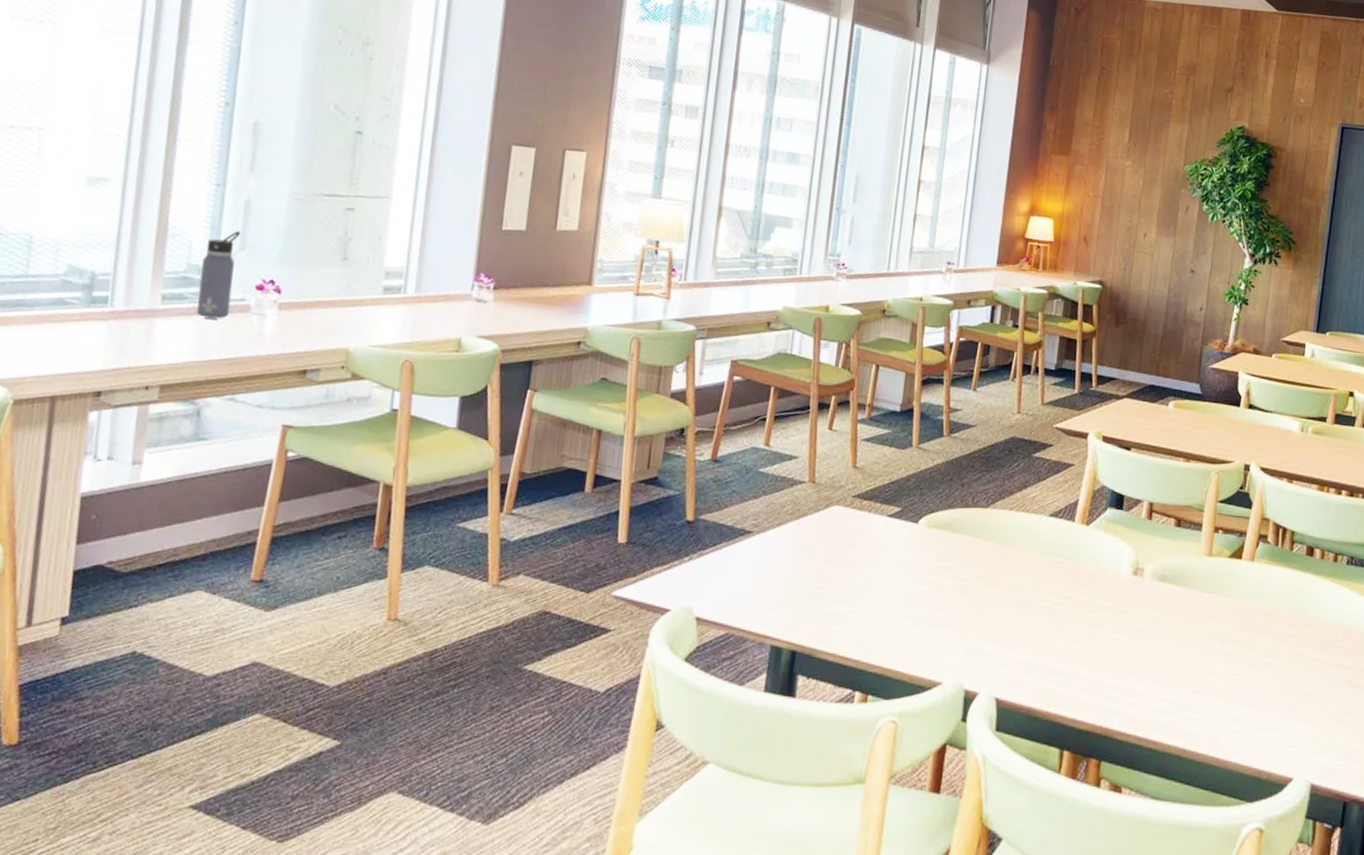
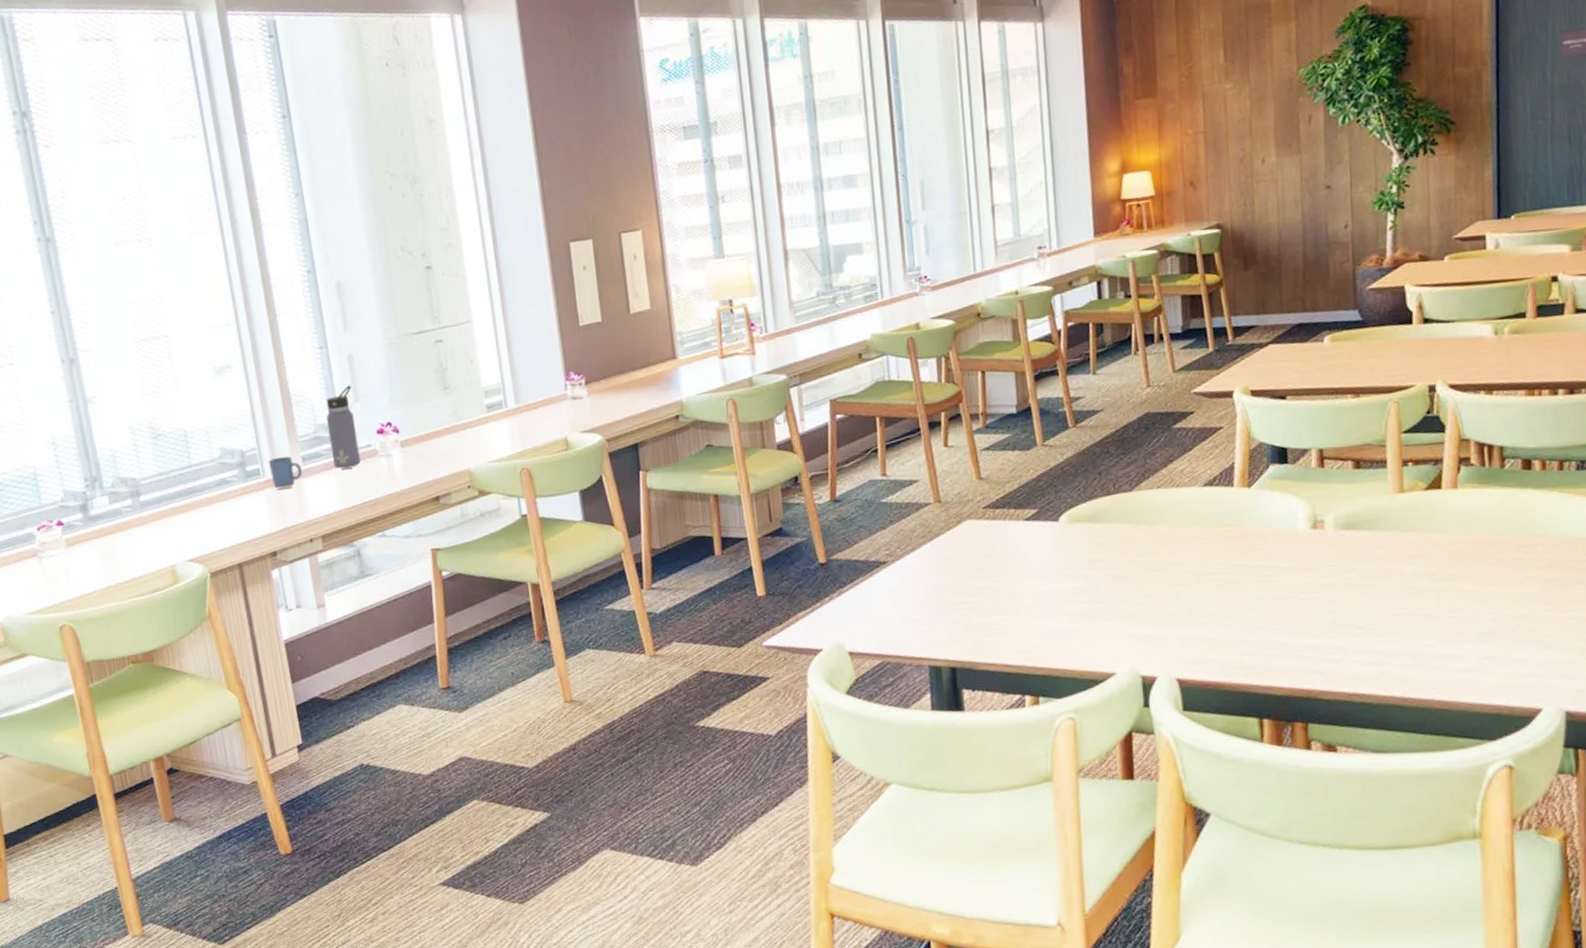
mug: none [119,288,159,325] -> present [268,456,302,489]

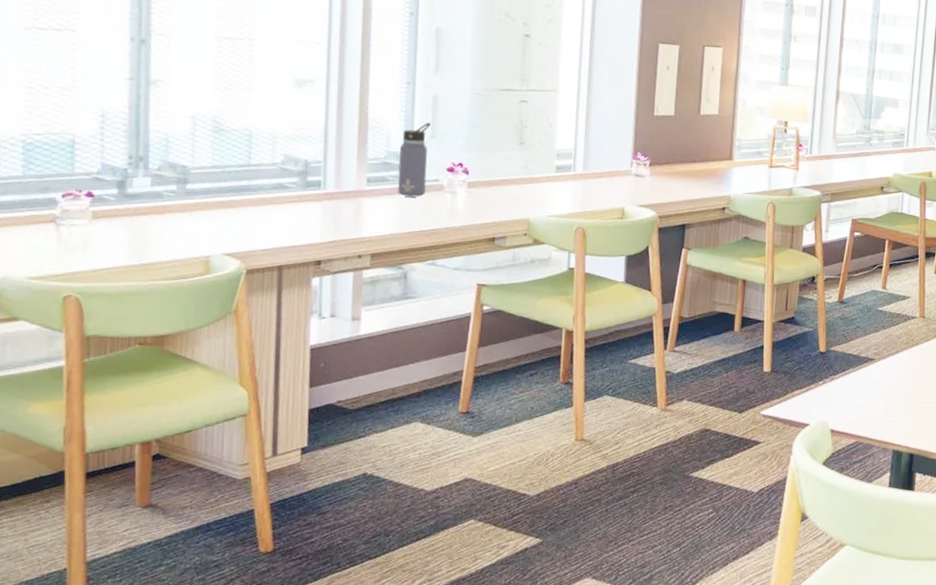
mug: present [268,456,302,489] -> none [331,173,365,204]

